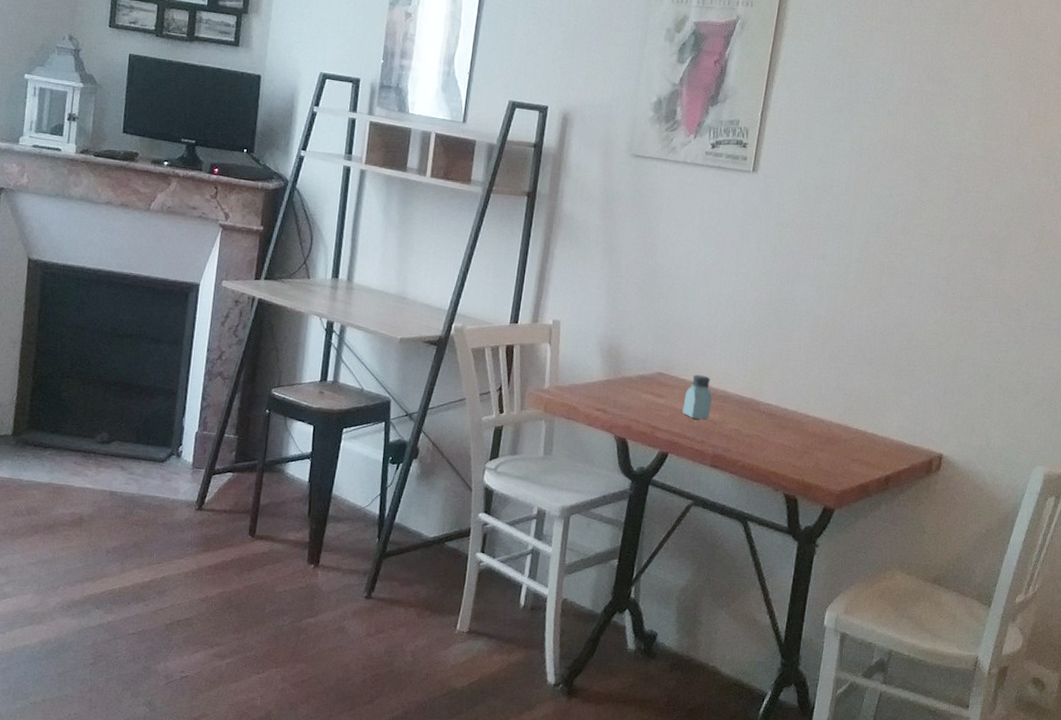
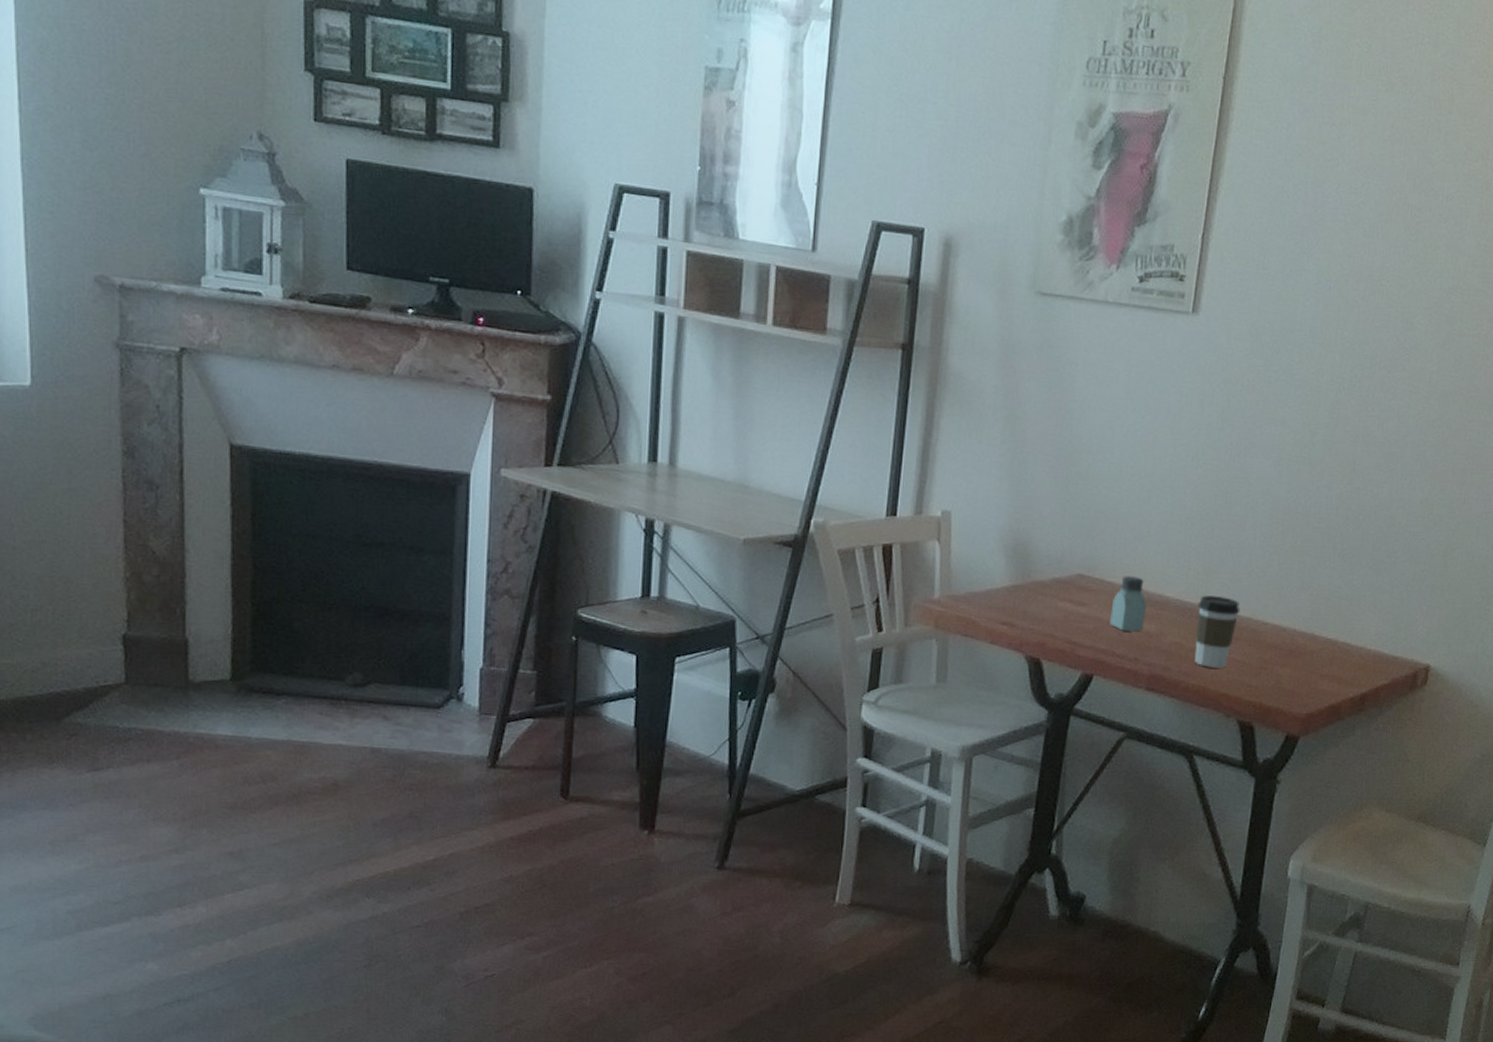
coffee cup: none [749,392,787,451] -> present [1194,595,1240,668]

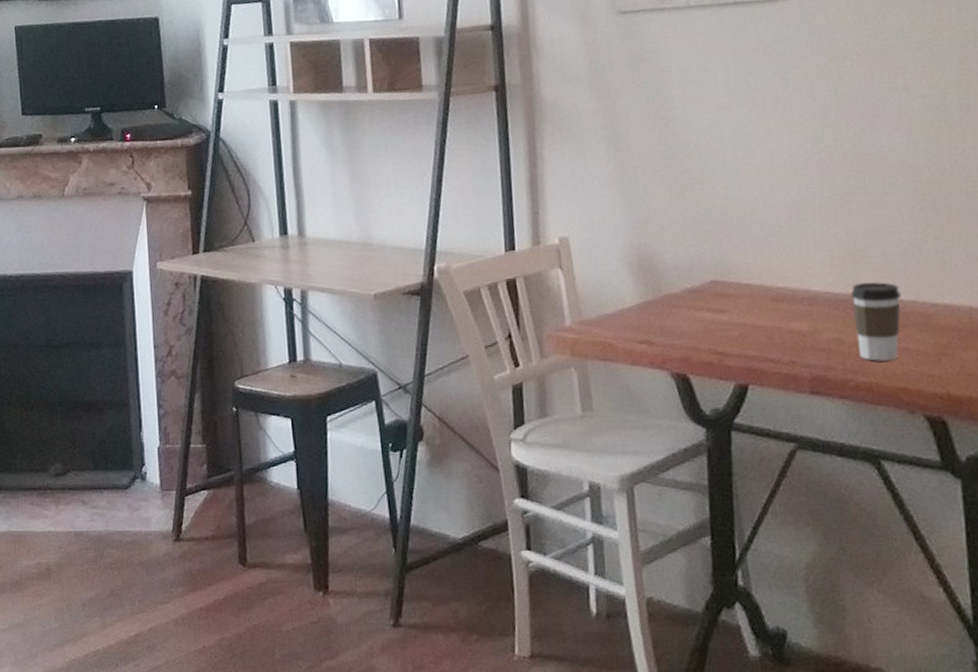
saltshaker: present [1110,576,1147,632] -> none [754,274,795,334]

